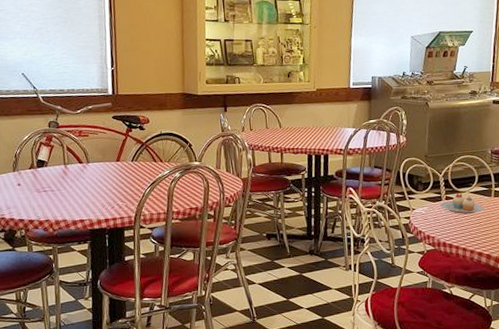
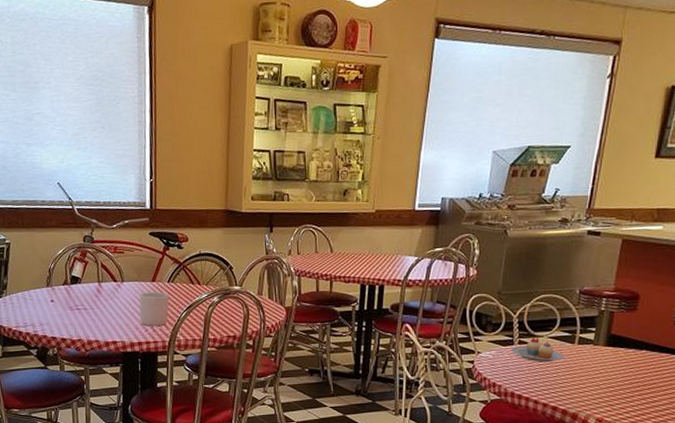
mug: none [104,170,134,204] -> present [139,291,170,326]

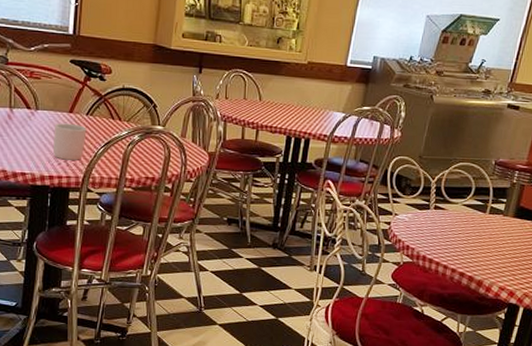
cupcake: present [511,337,565,363] -> none [427,203,476,229]

